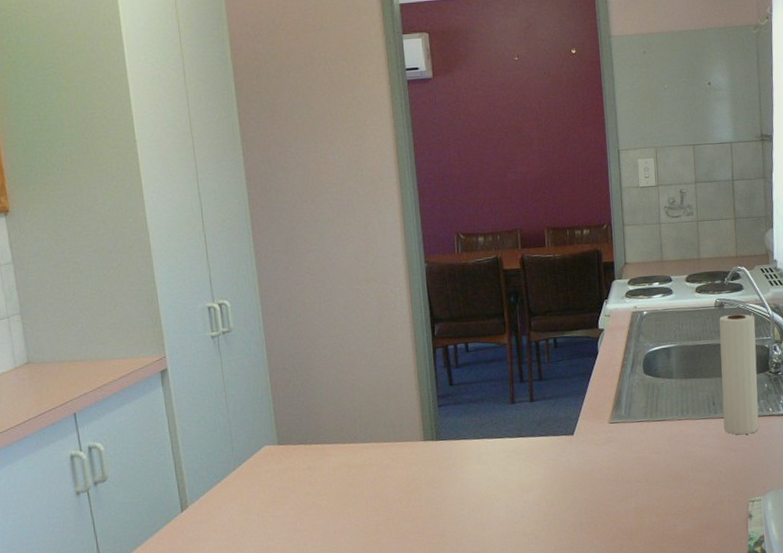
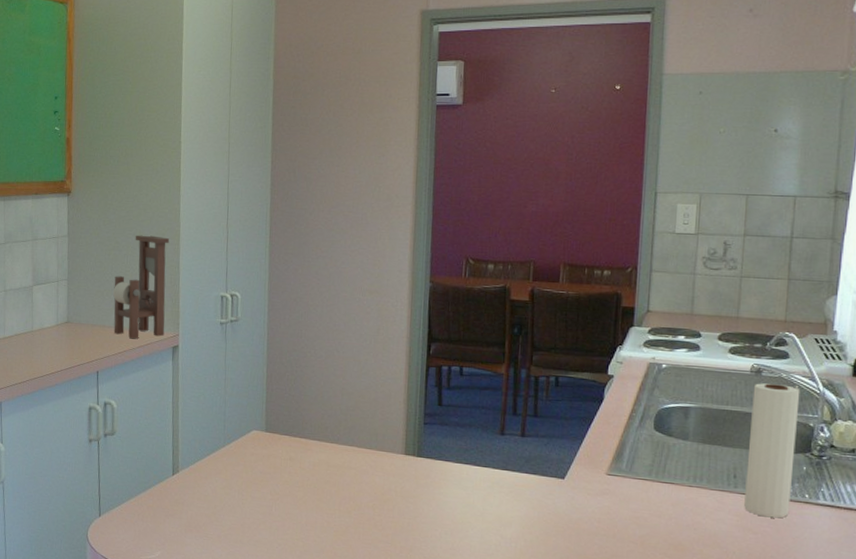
paper towel holder: none [79,250,149,370] -> present [113,235,170,339]

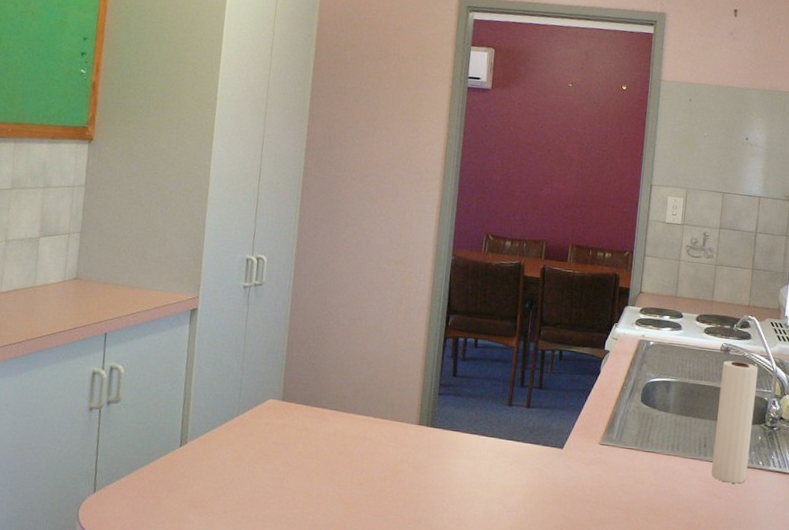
paper towel holder: present [113,235,170,339] -> none [127,190,197,300]

